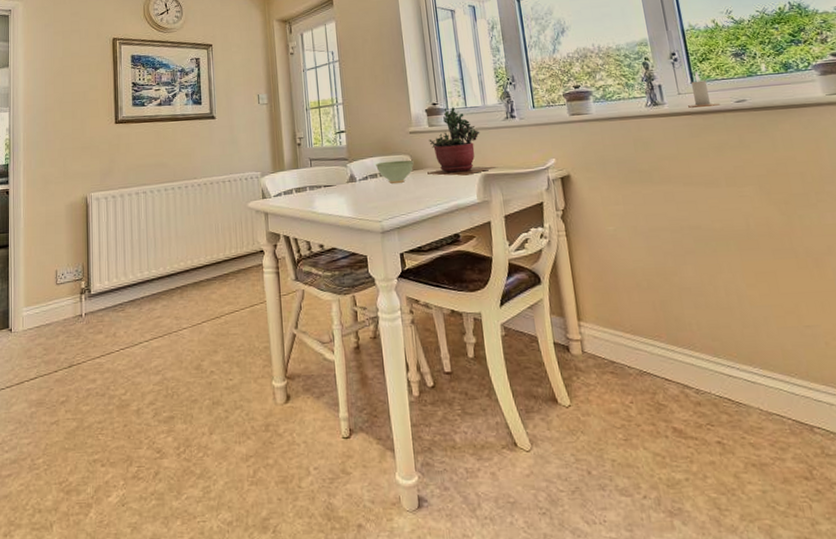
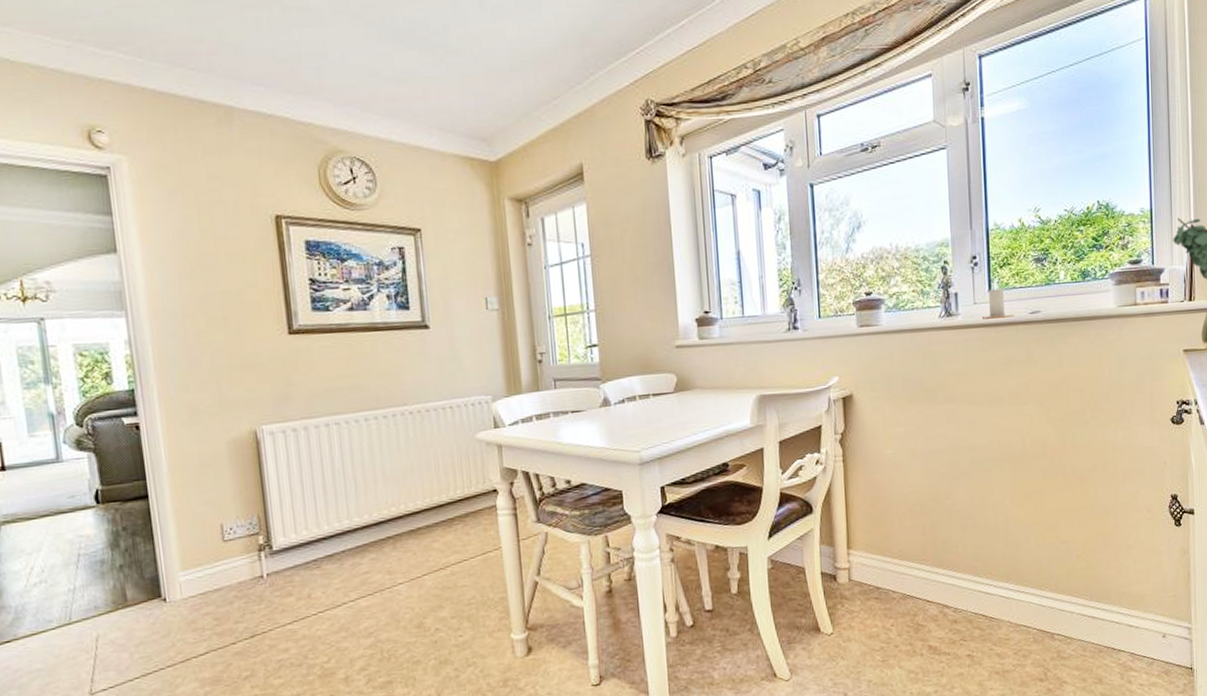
bowl: present [375,160,414,183] -> none [633,379,680,407]
succulent plant: present [427,107,498,176] -> none [695,316,776,397]

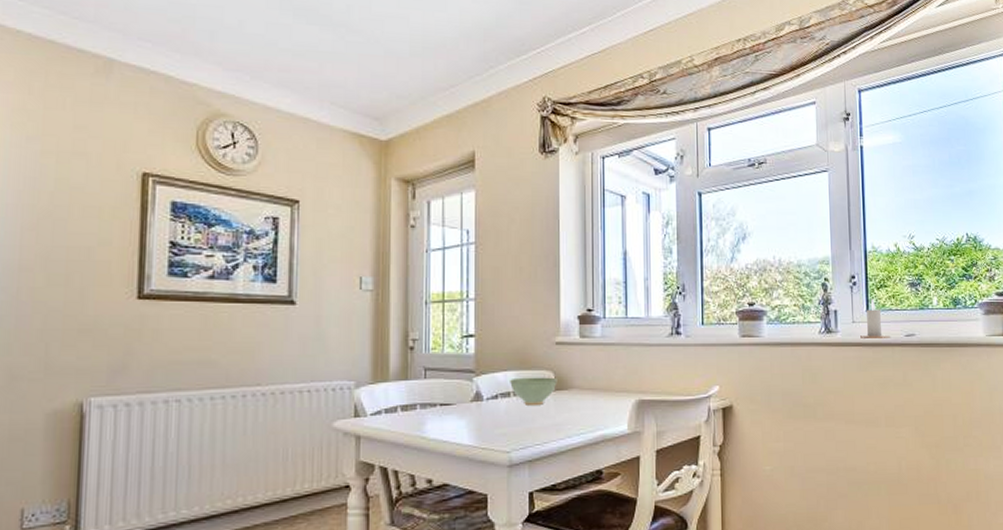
bowl: none [633,379,680,407] -> present [508,377,557,405]

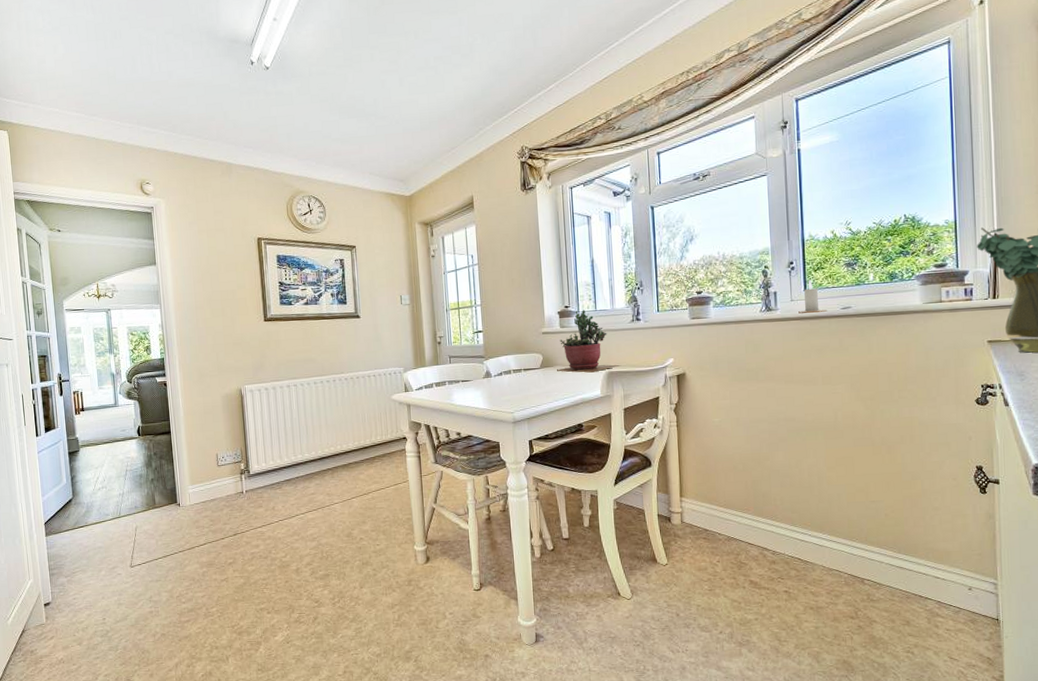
bowl: present [508,377,557,405] -> none [509,358,545,379]
succulent plant: none [572,316,656,400] -> present [557,310,622,373]

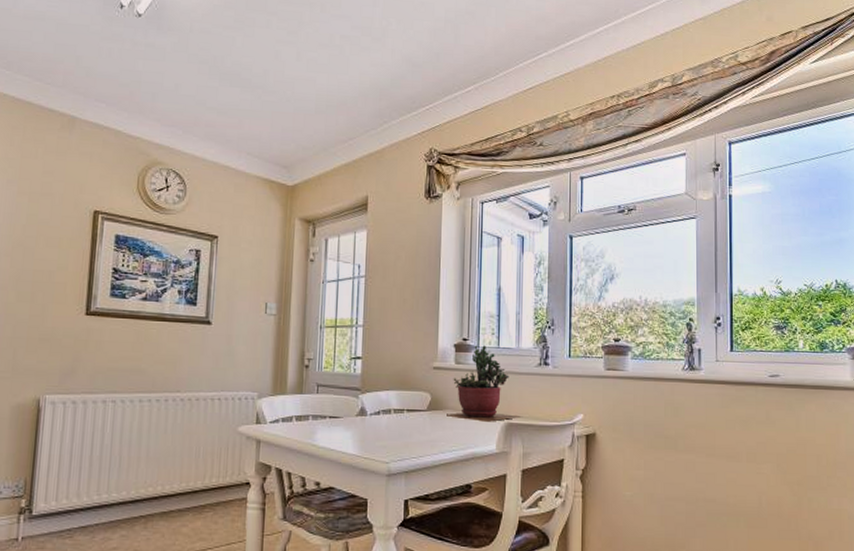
candle: present [798,279,828,313] -> none [724,339,755,378]

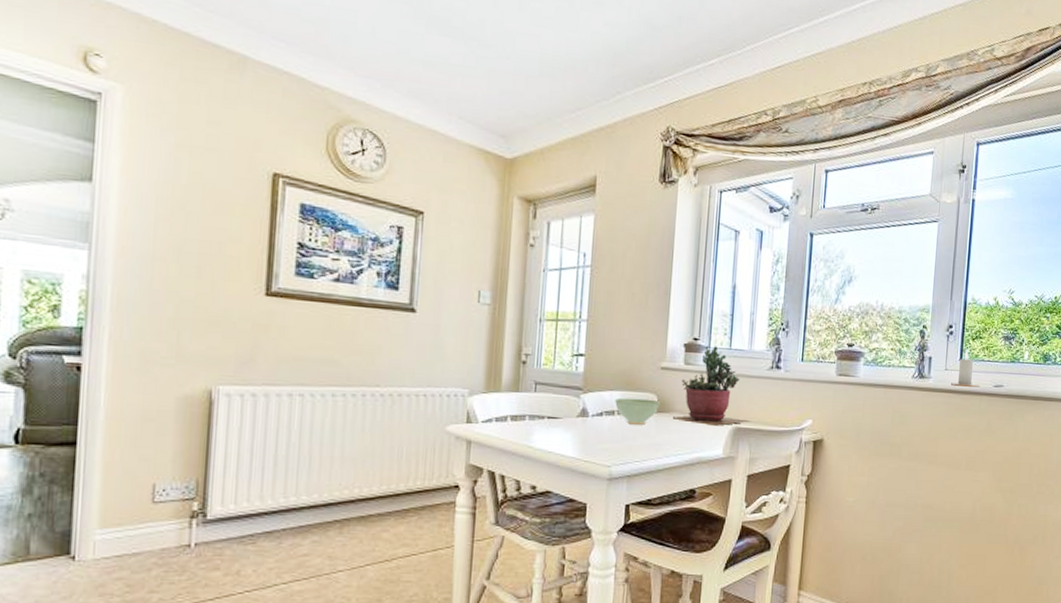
bowl: none [390,397,434,422] -> present [614,397,660,425]
candle: none [724,339,755,378] -> present [951,348,980,387]

